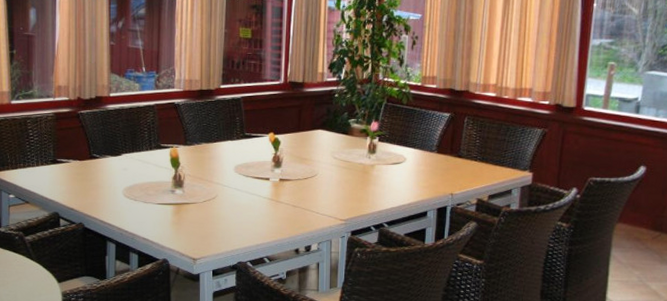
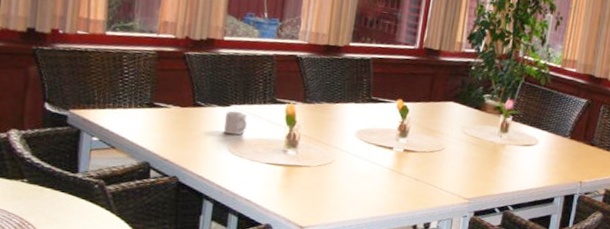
cup: none [118,159,137,181] -> present [224,110,248,135]

